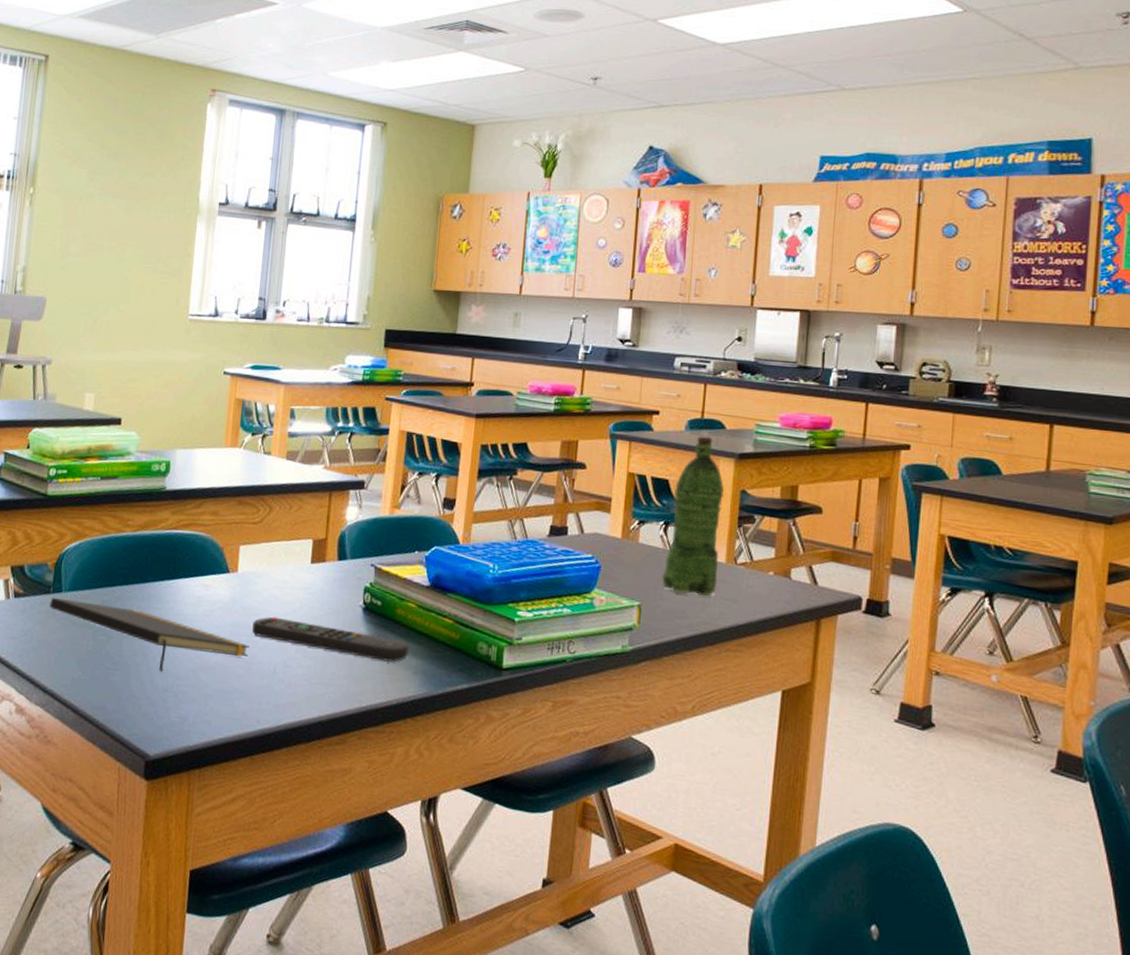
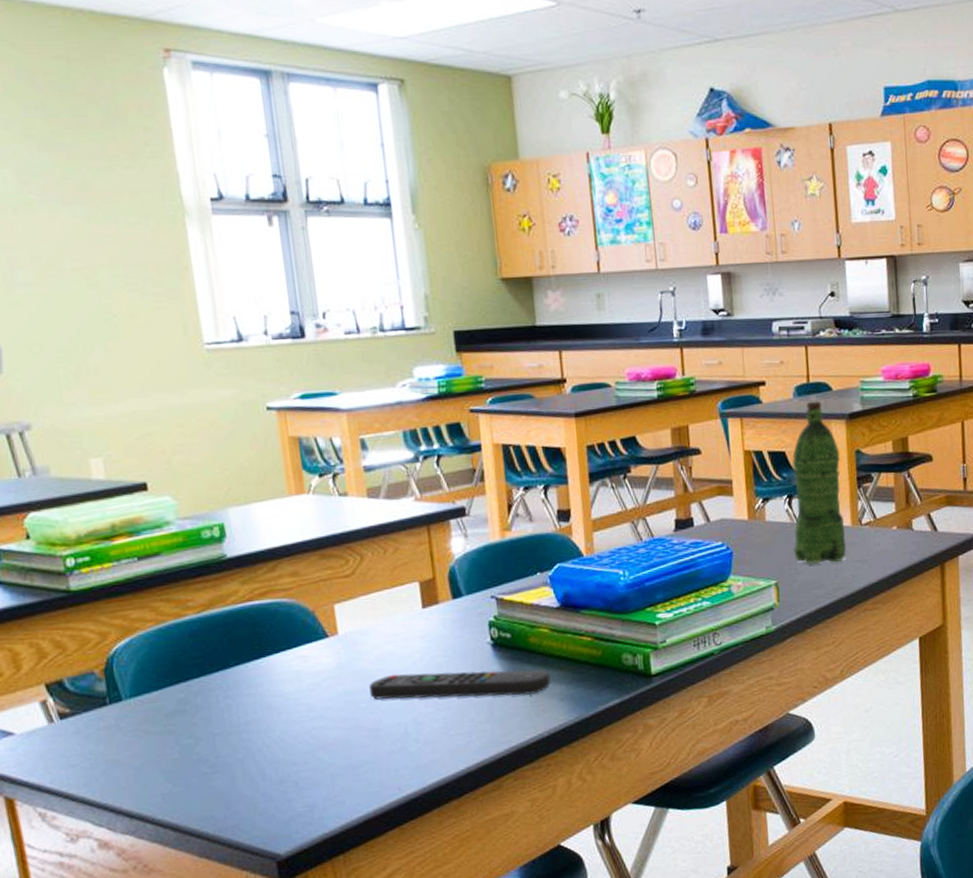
notepad: present [49,597,250,672] -> none [109,700,371,763]

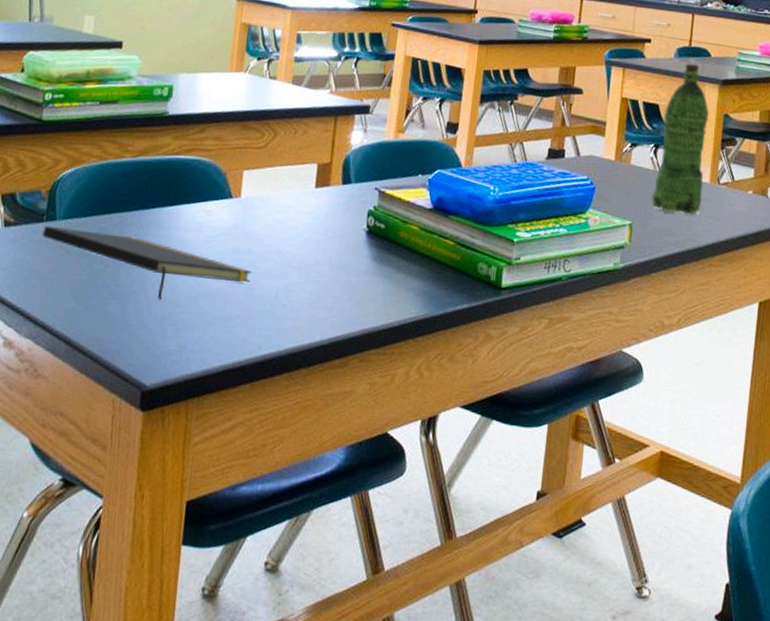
notepad: none [109,700,371,763] -> present [42,225,252,300]
remote control: present [369,669,551,700] -> none [254,241,411,284]

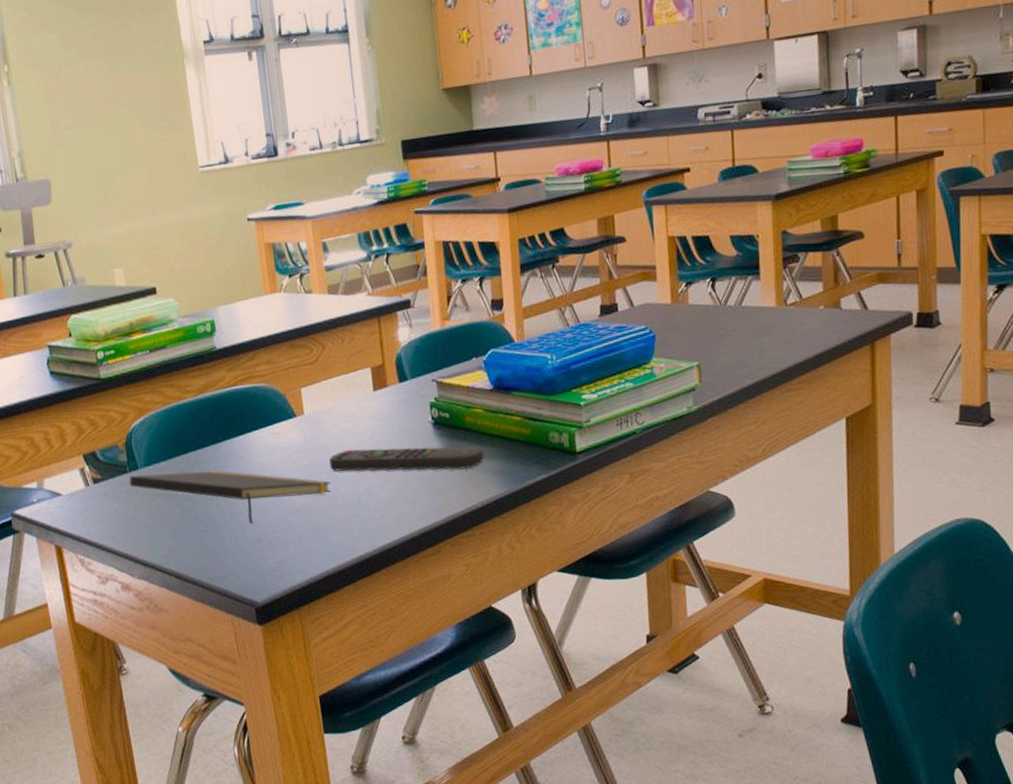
remote control: none [254,241,411,284] -> present [329,446,484,472]
plastic bottle: present [651,63,709,215] -> none [715,183,771,346]

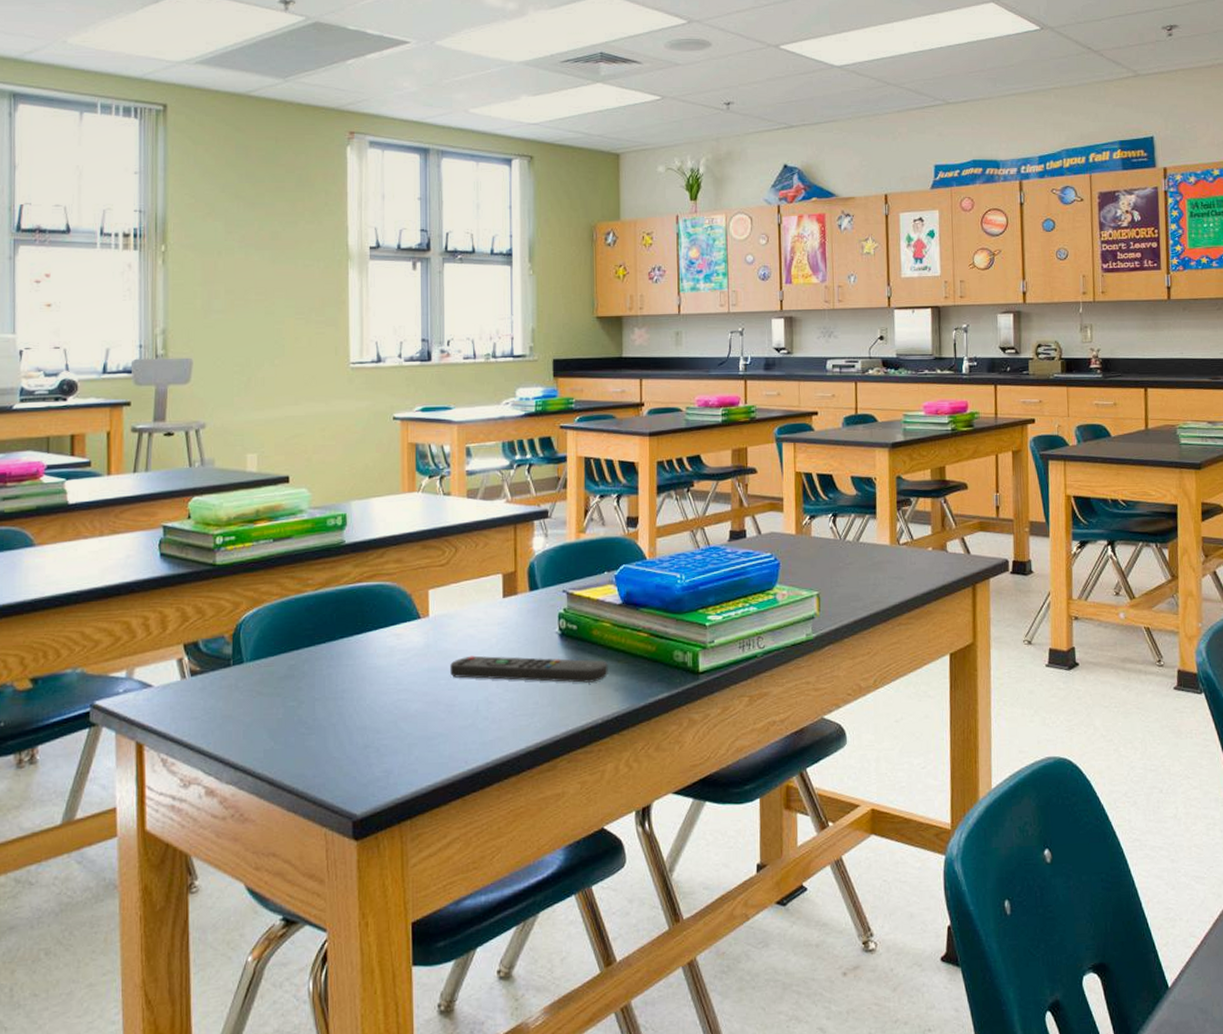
notepad: present [129,470,331,524] -> none [231,669,449,729]

